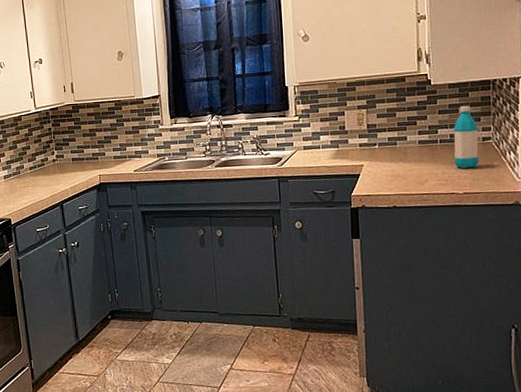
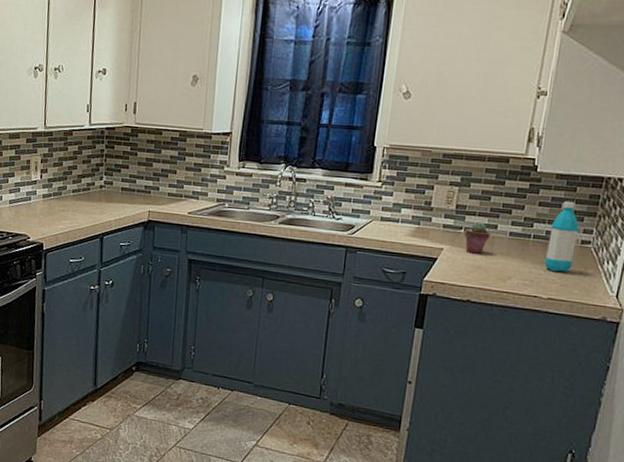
potted succulent: none [379,136,402,165] -> present [464,221,490,254]

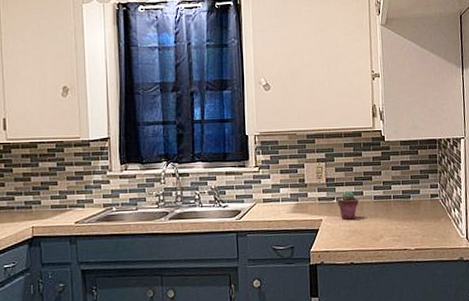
water bottle: present [544,200,580,272] -> none [404,162,428,225]

